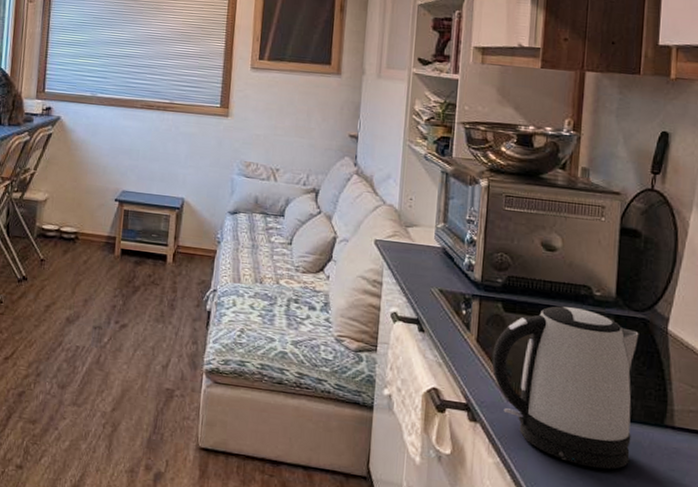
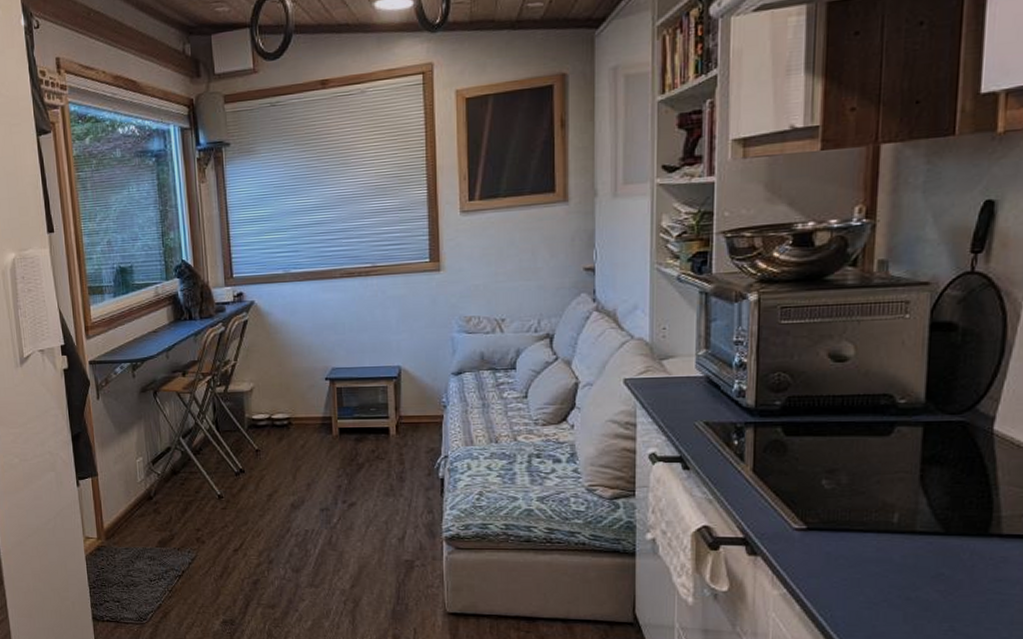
kettle: present [491,306,639,470] -> none [772,421,956,588]

